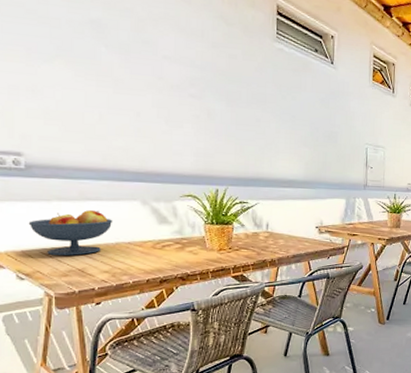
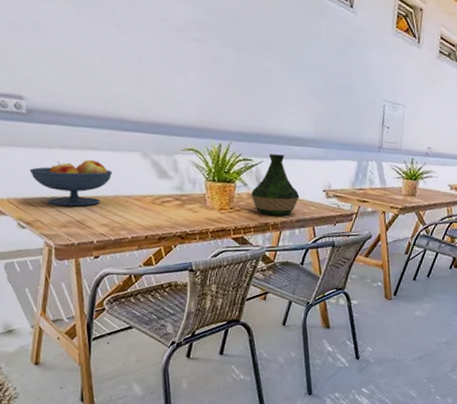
vase: none [248,196,294,253] -> present [251,154,300,216]

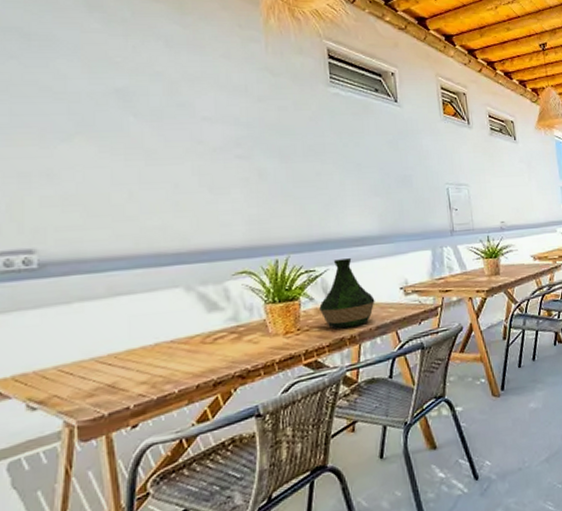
fruit bowl: present [29,160,113,207] -> none [42,307,151,372]

